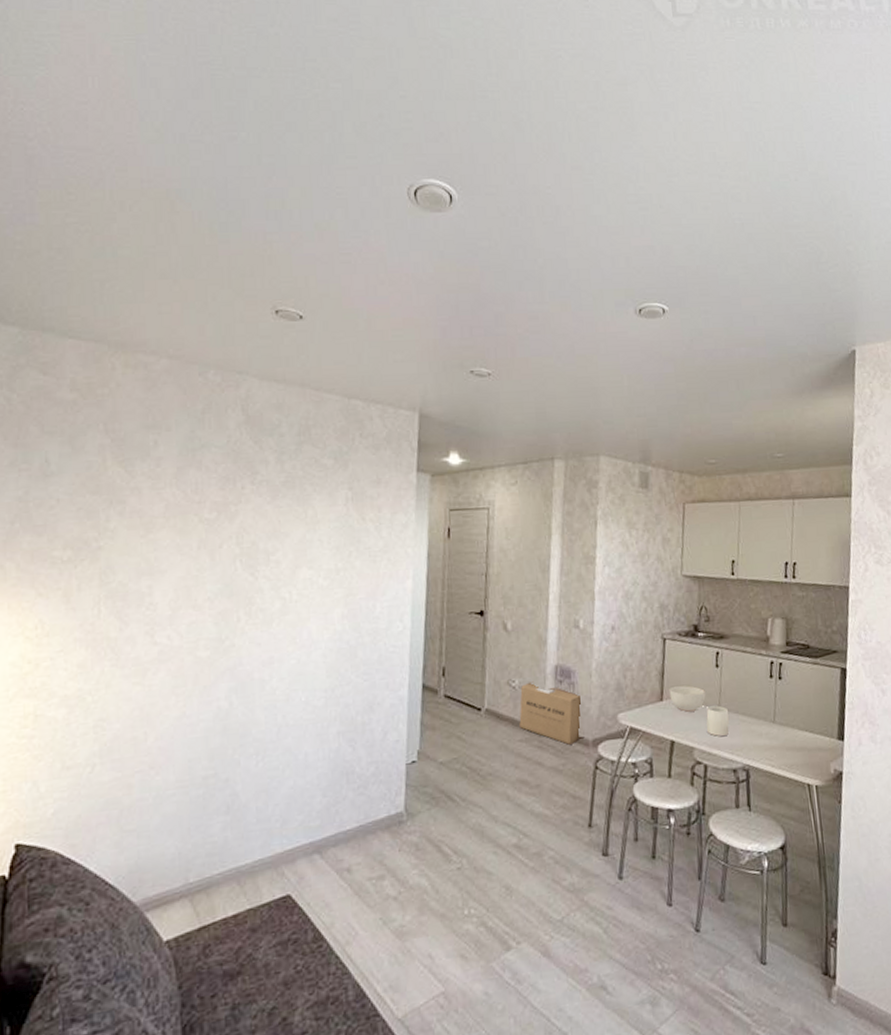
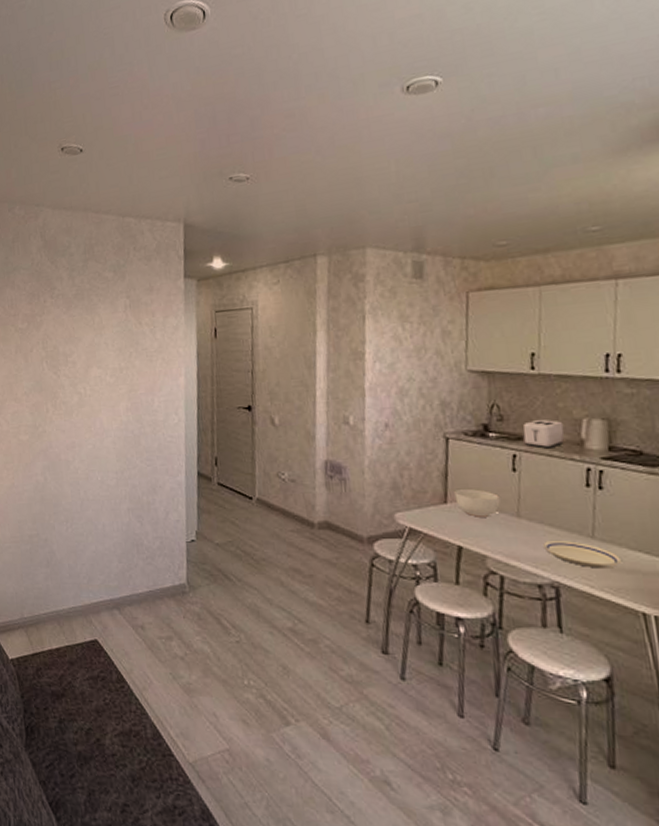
box: present [519,681,583,745] -> none [290,475,357,539]
mug: present [706,705,730,737] -> none [501,513,532,548]
toaster: none [723,619,755,646] -> present [521,419,565,449]
plate: none [738,726,793,750] -> present [543,540,621,569]

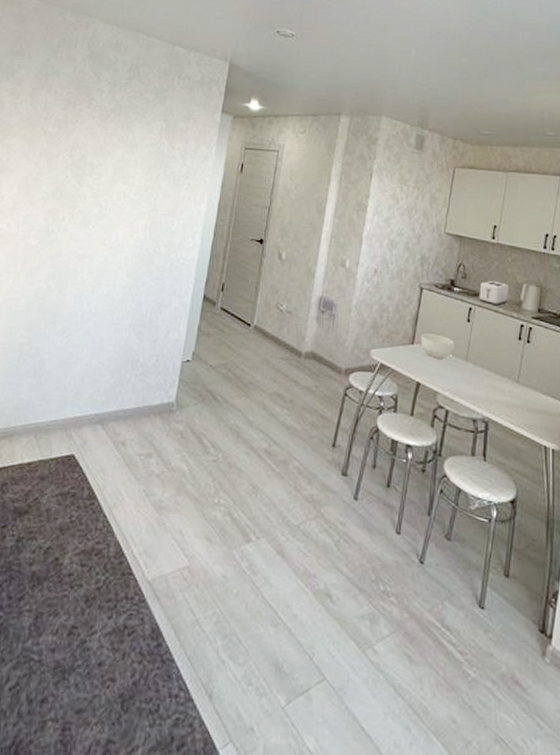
plate: present [543,540,621,569] -> none [482,382,535,408]

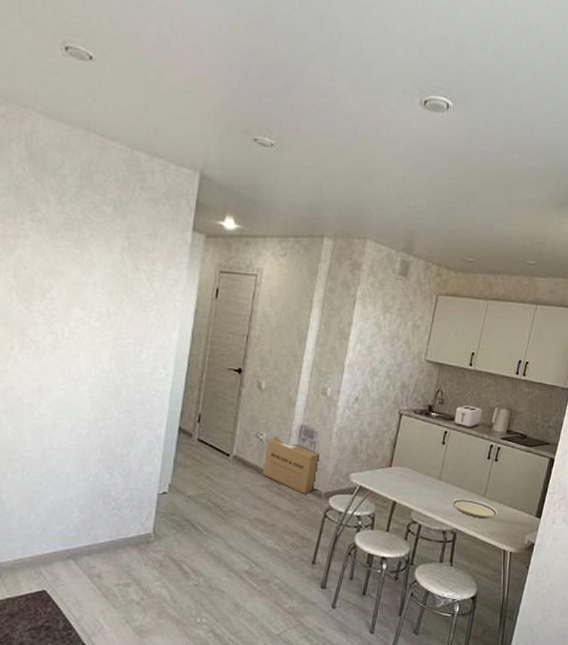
box: none [282,308,339,370] -> present [262,437,319,494]
bowl: present [420,332,456,359] -> none [398,455,431,479]
plate: none [482,382,535,408] -> present [452,497,498,519]

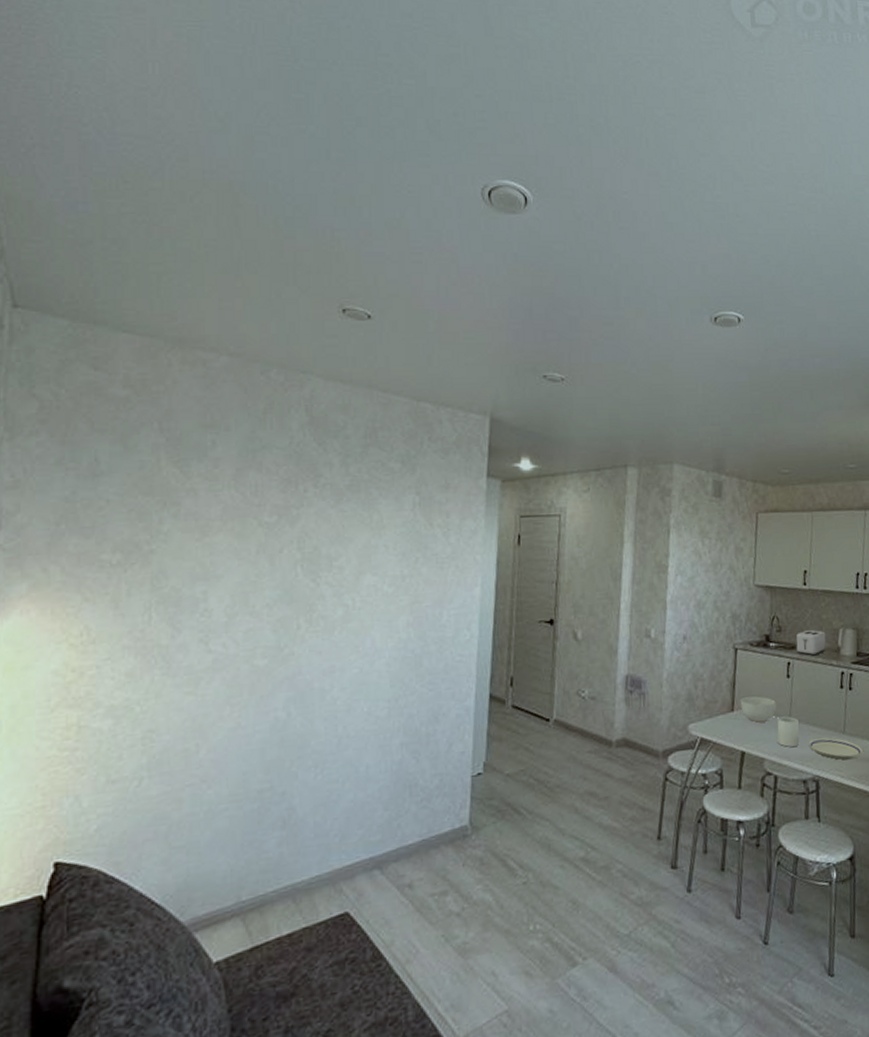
box: present [262,437,319,494] -> none [588,691,653,756]
bowl: none [398,455,431,479] -> present [740,695,778,723]
mug: none [426,477,447,503] -> present [777,716,800,748]

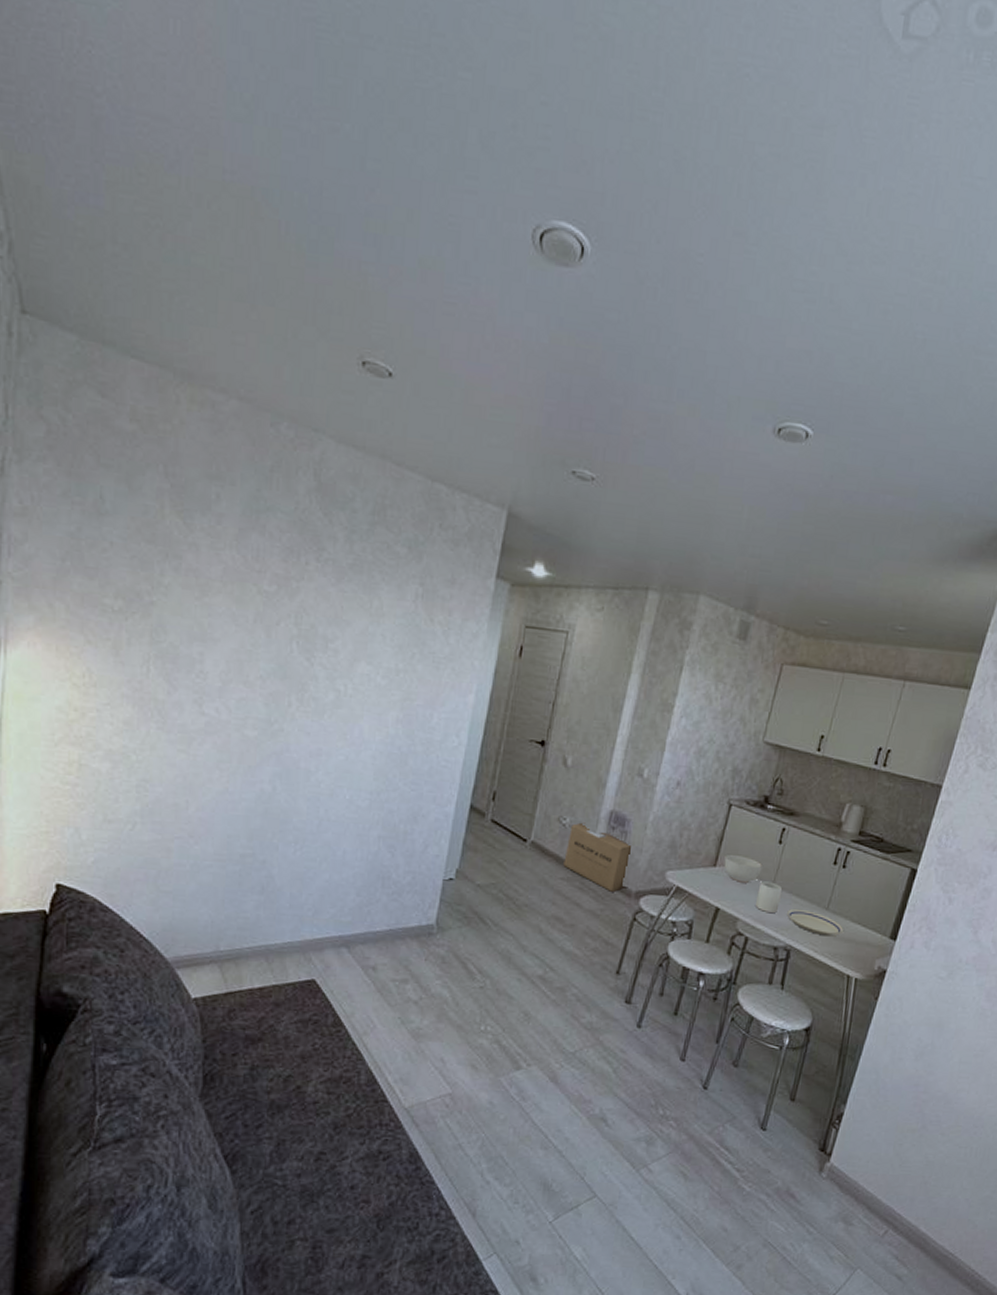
box: none [588,691,653,756] -> present [563,822,631,892]
toaster: present [795,629,827,656] -> none [794,798,831,827]

